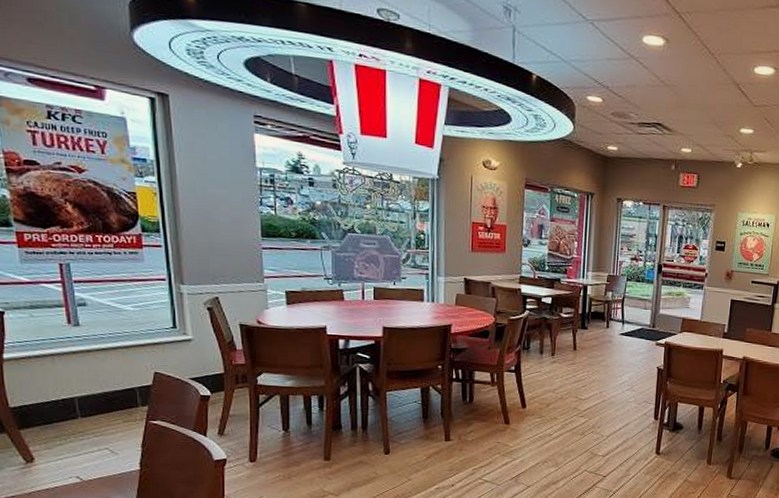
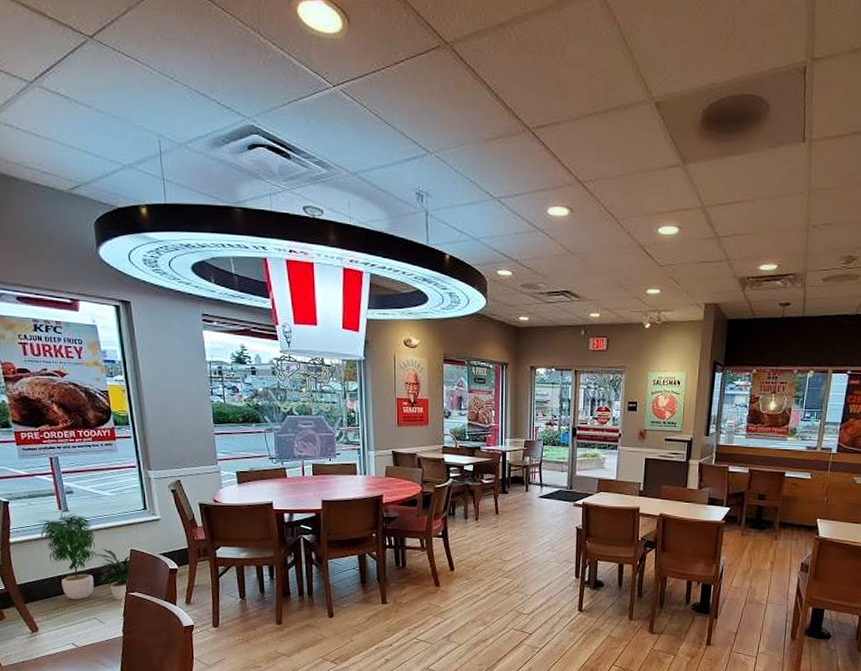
potted plant: none [39,324,155,429] -> present [37,510,132,600]

